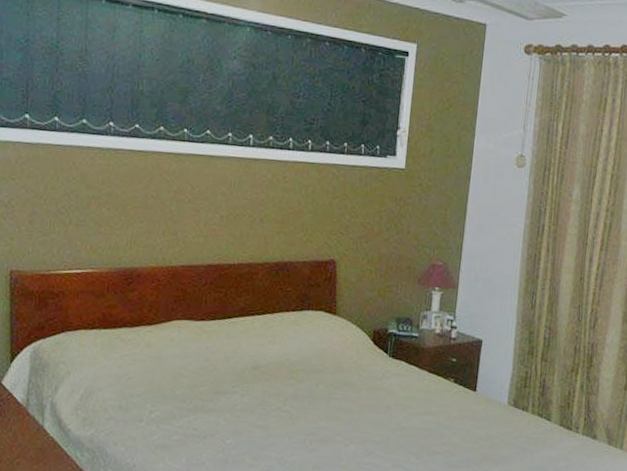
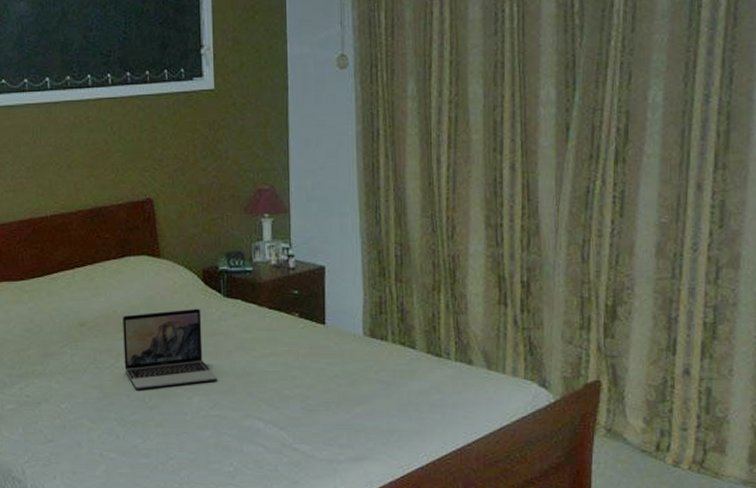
laptop: none [290,363,375,433] -> present [123,308,218,389]

